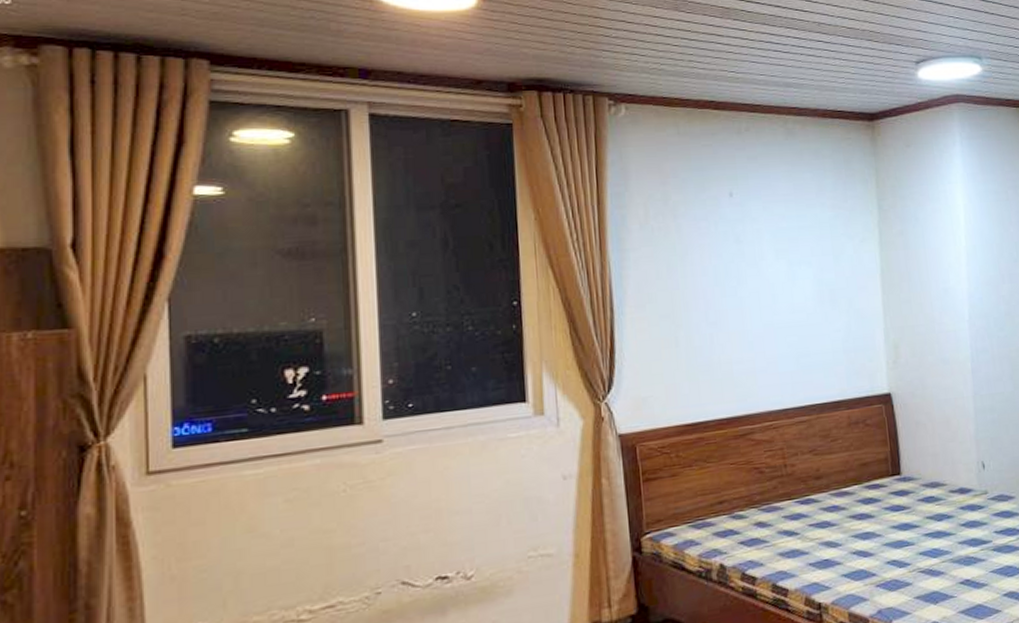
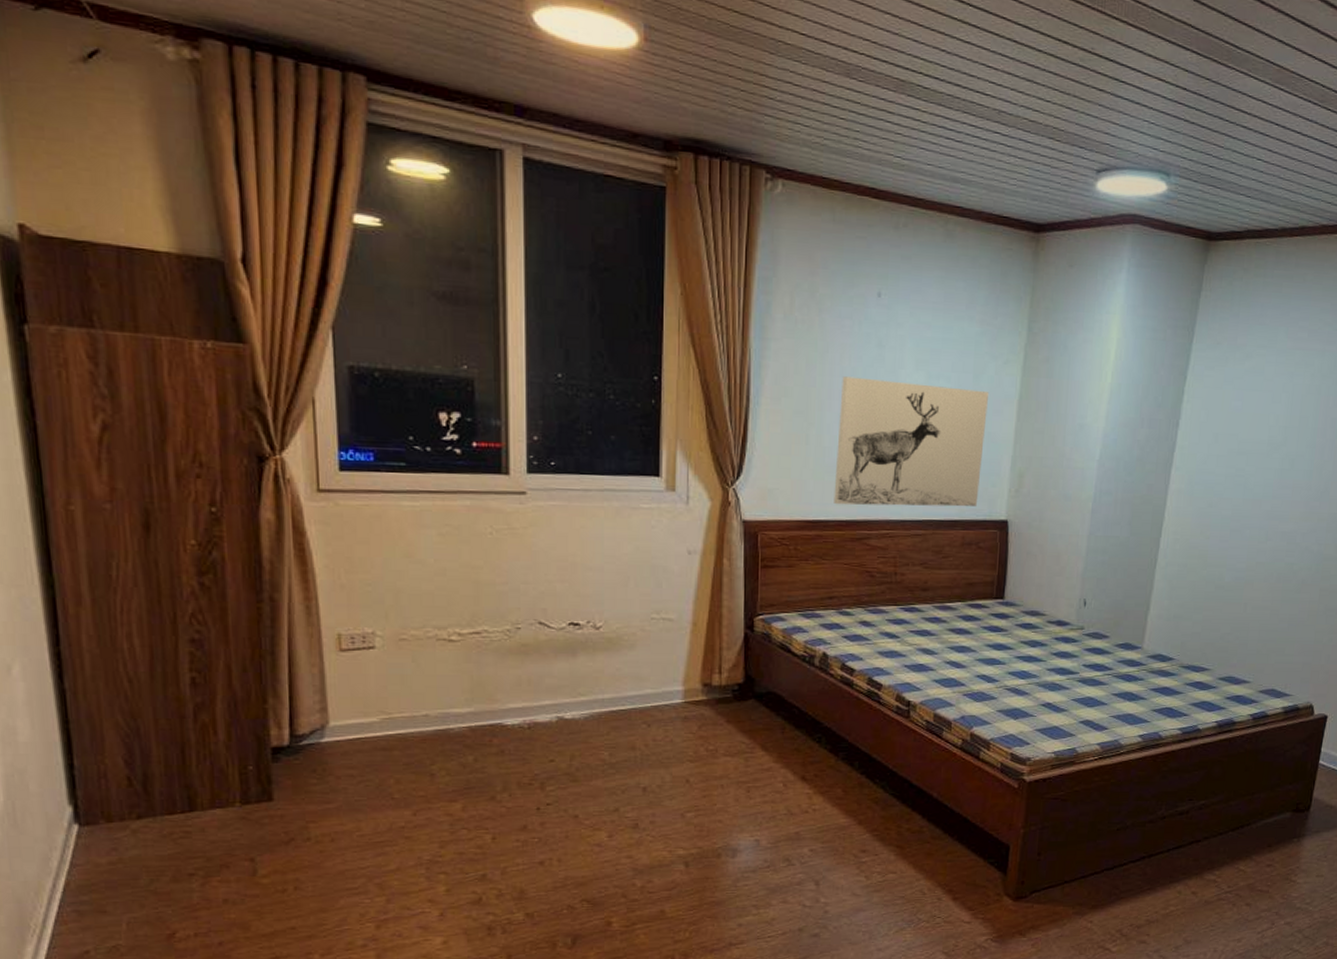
wall art: none [704,270,858,404] -> present [834,376,990,507]

